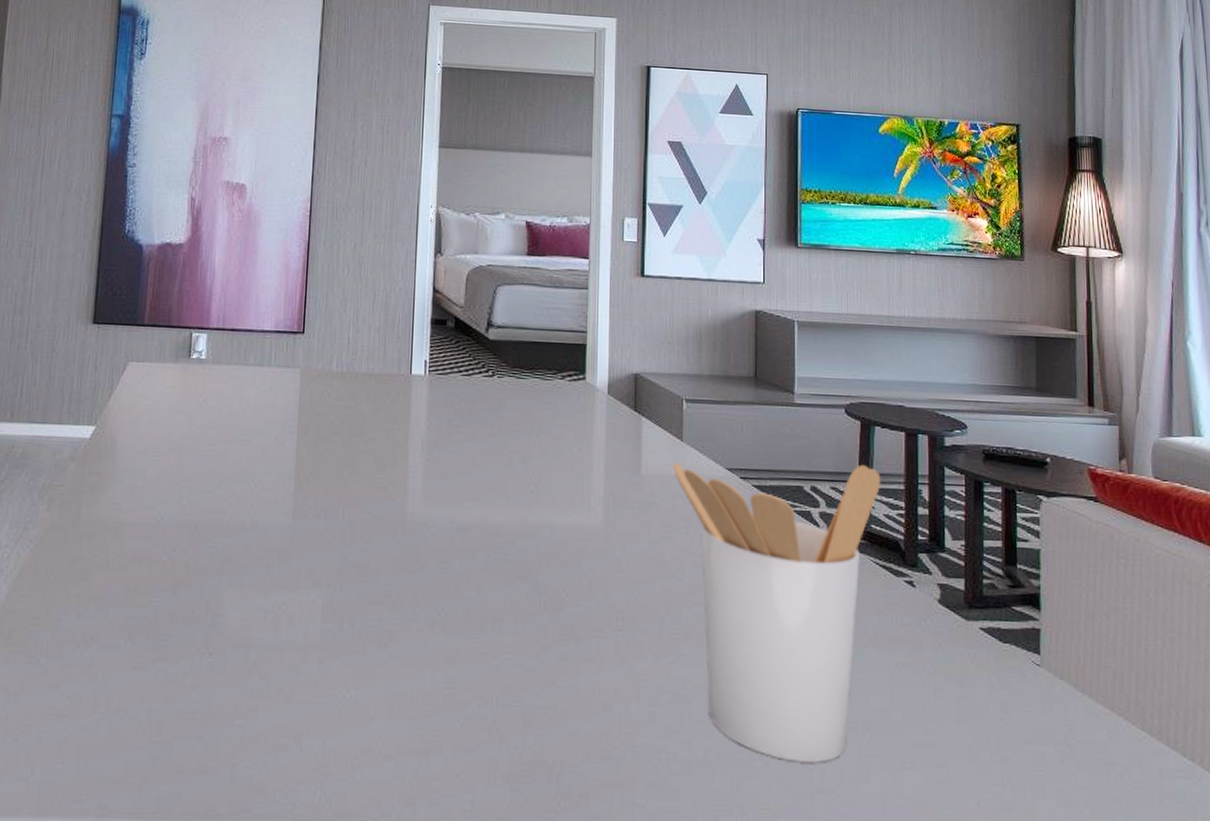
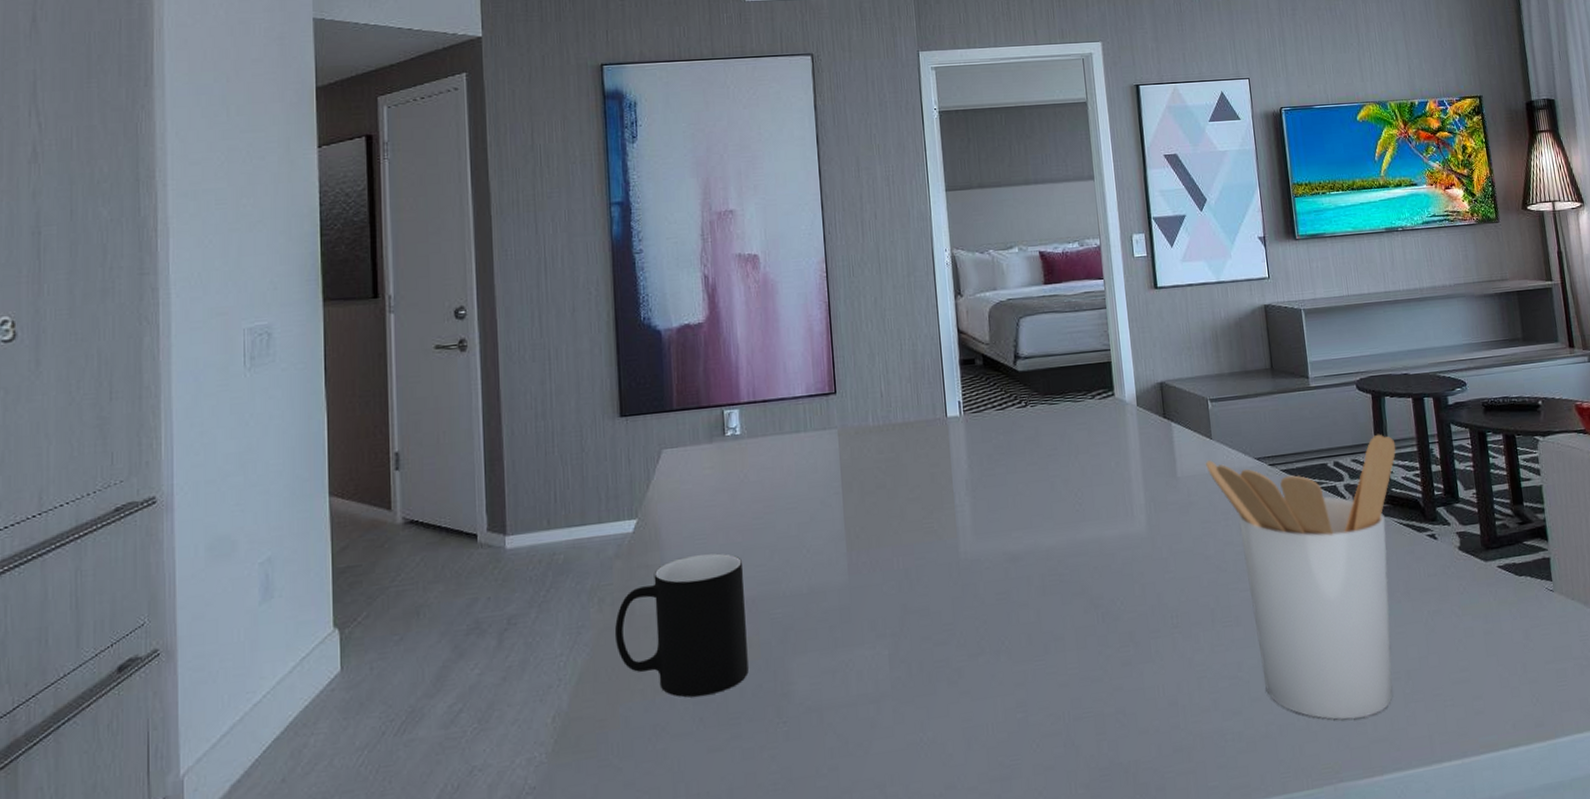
cup: none [58,471,190,613] -> present [614,553,749,698]

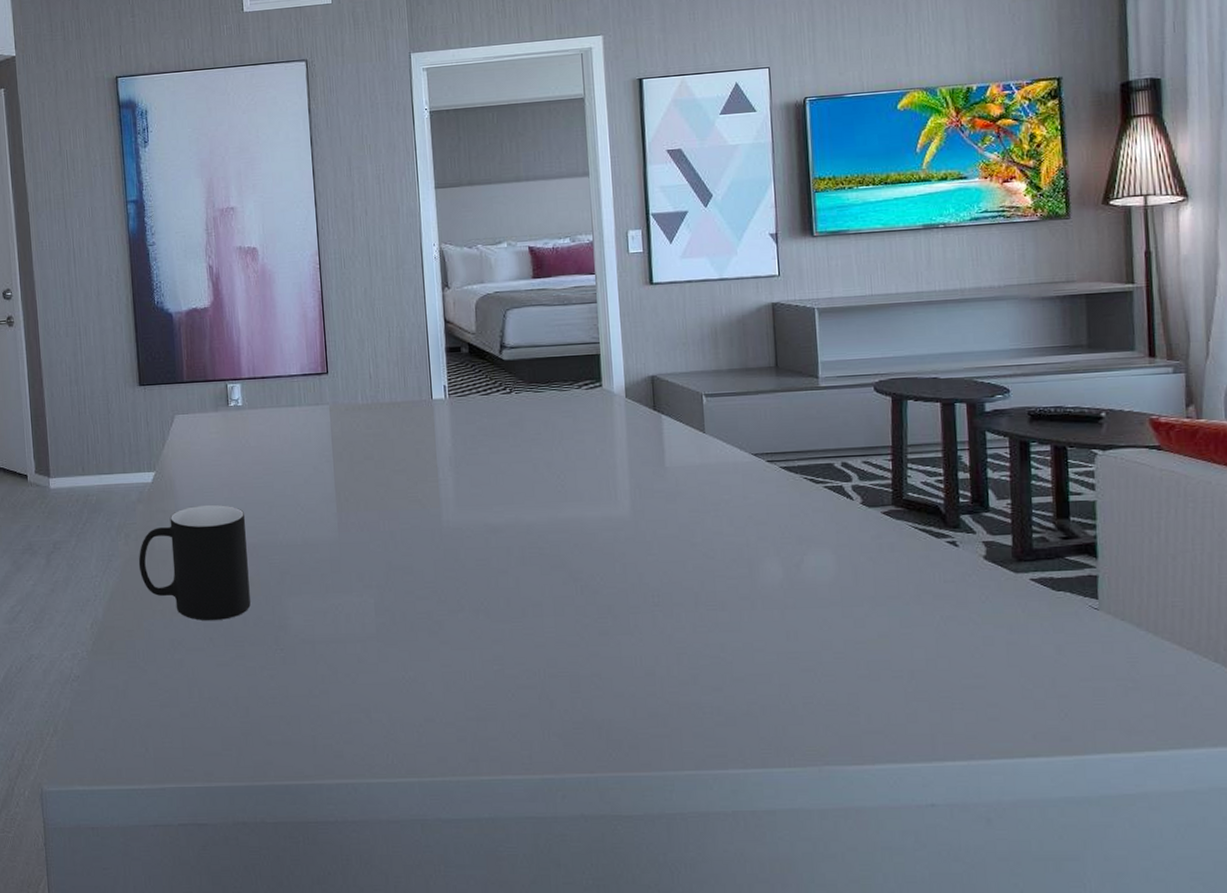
utensil holder: present [1205,434,1396,720] -> none [696,437,917,710]

